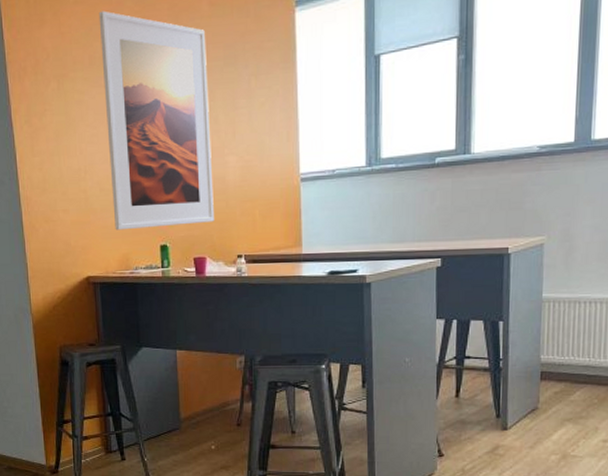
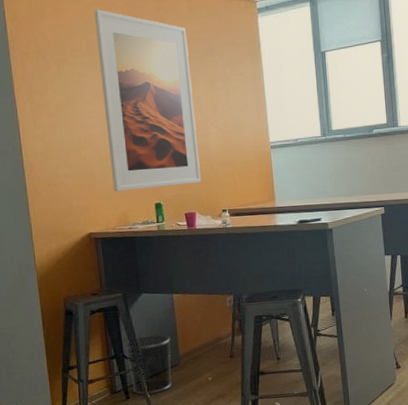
waste bin: none [122,394,172,458] -> present [125,334,172,395]

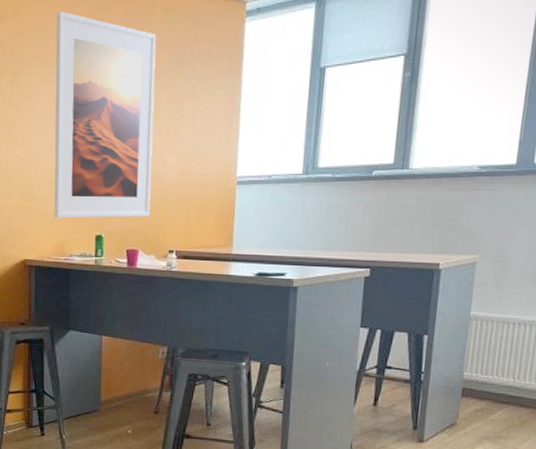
waste bin: present [125,334,172,395] -> none [46,374,94,436]

